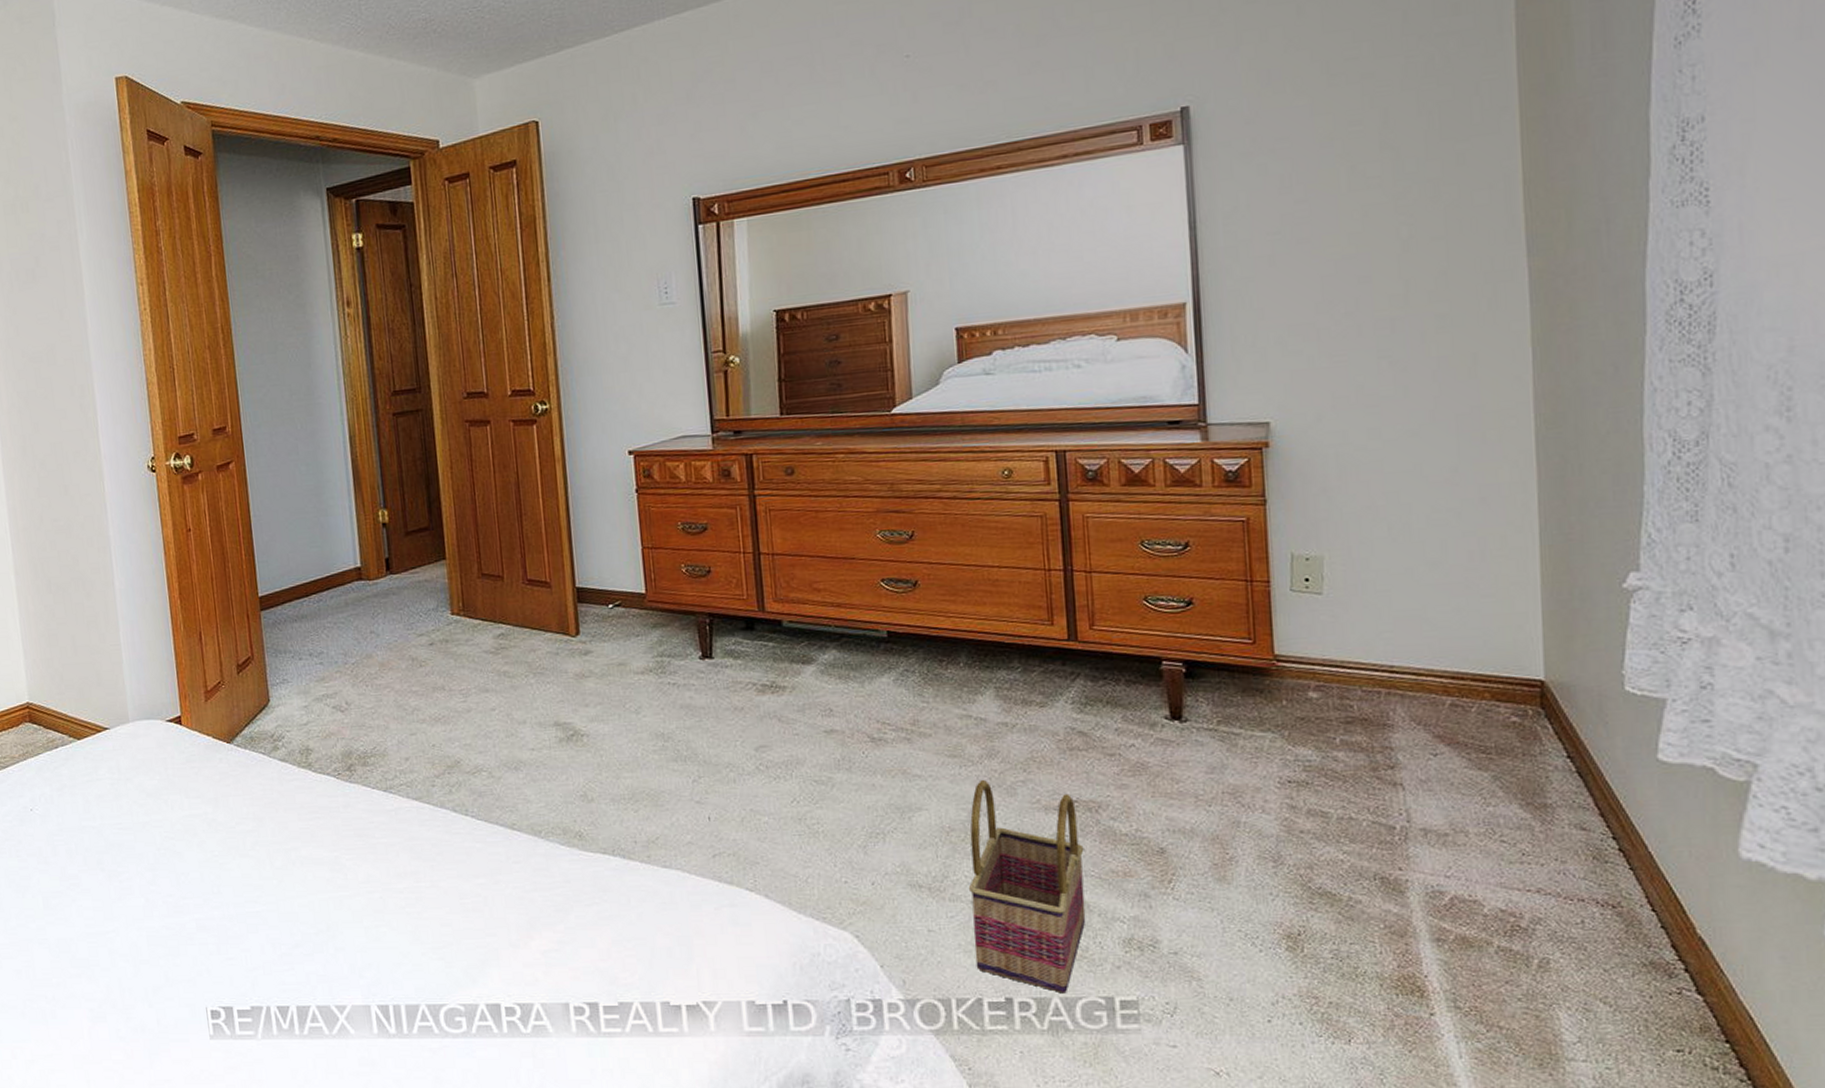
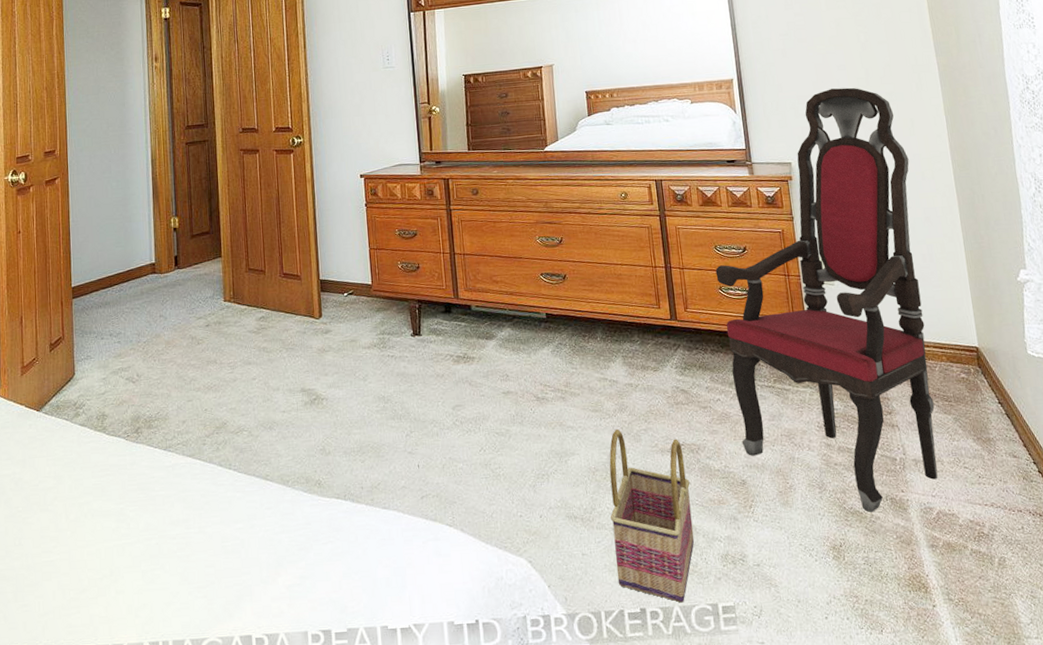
armchair: none [1139,309,1464,894] -> present [715,87,938,512]

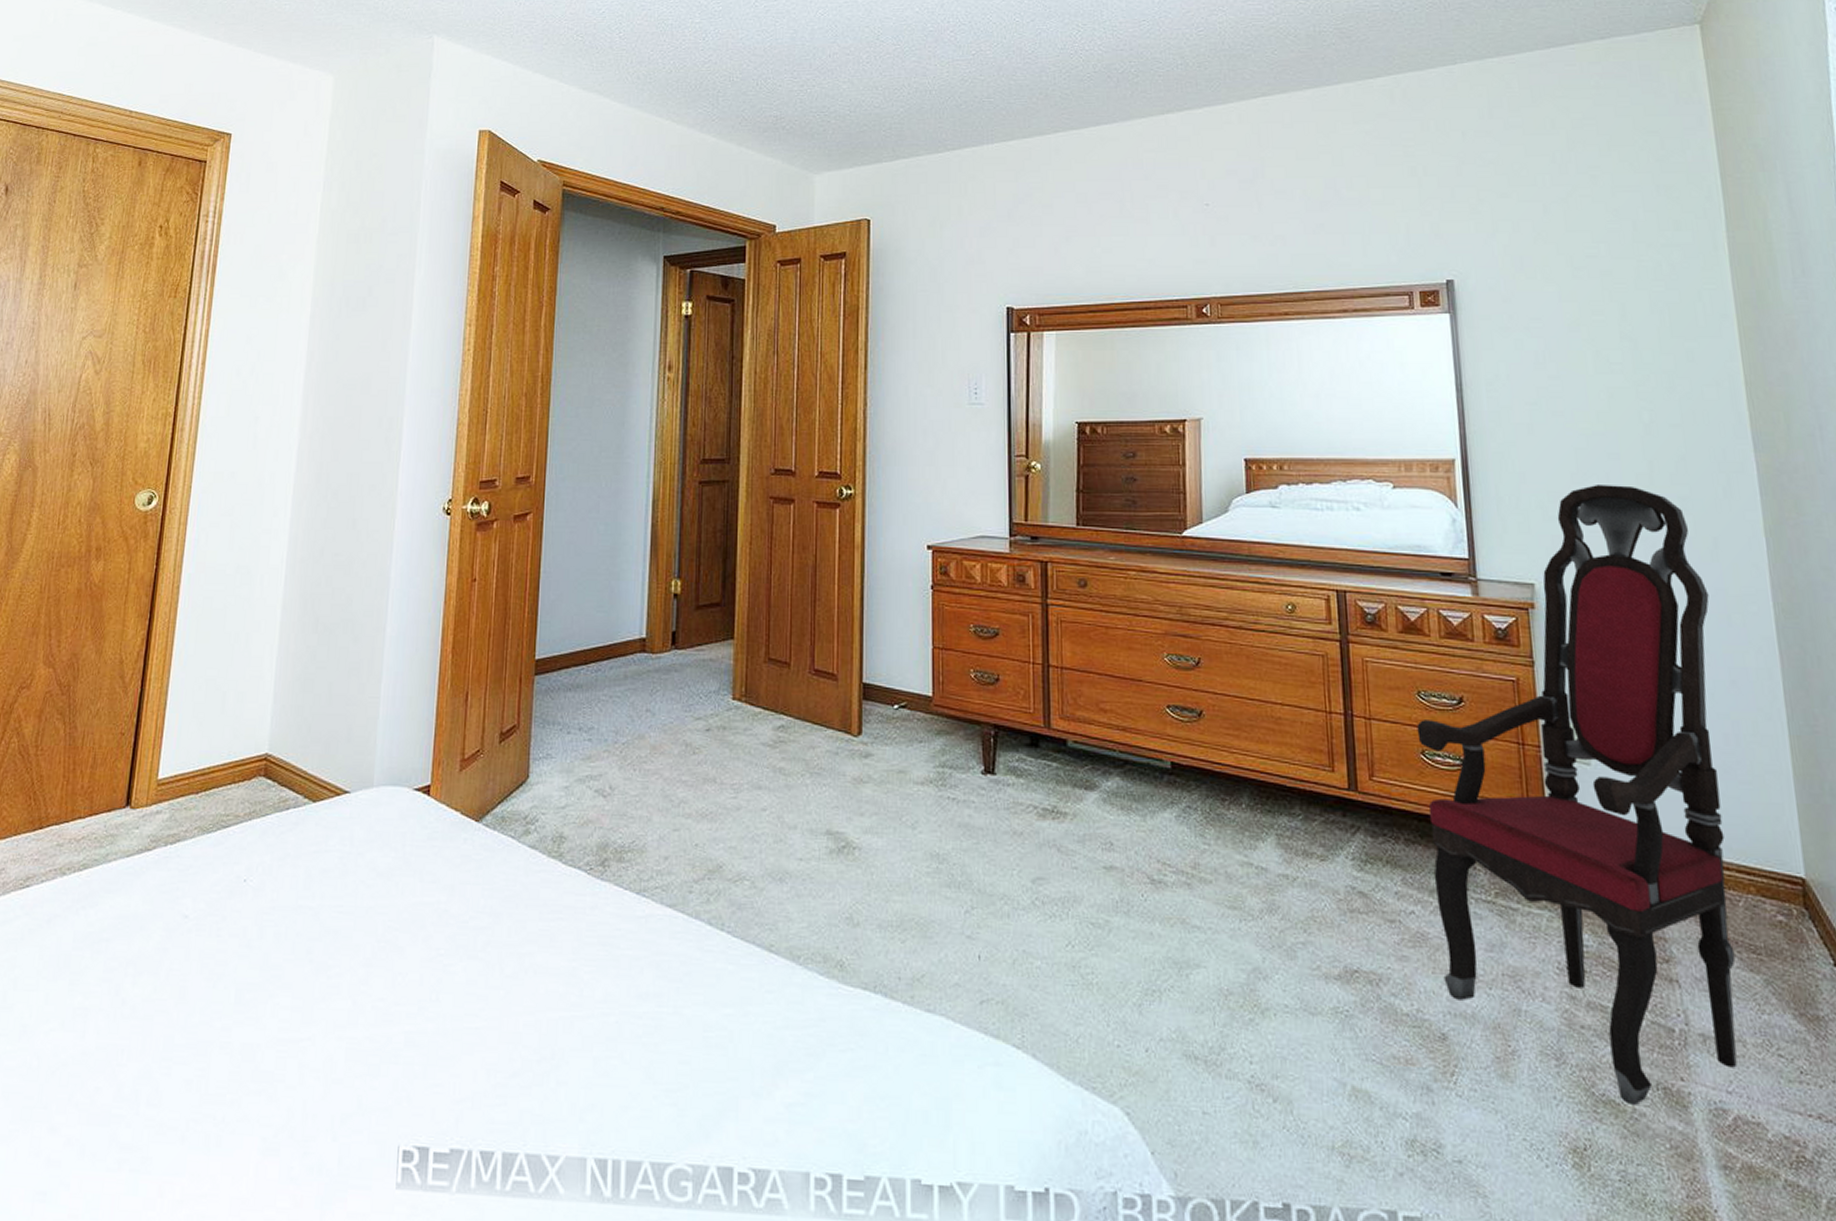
basket: present [609,428,695,603] -> none [1247,937,1367,1203]

